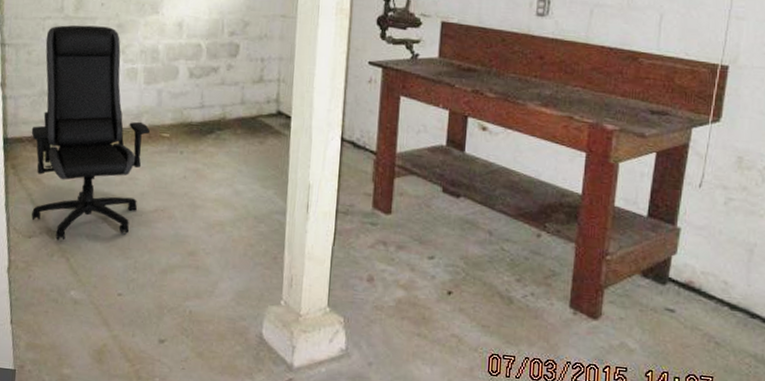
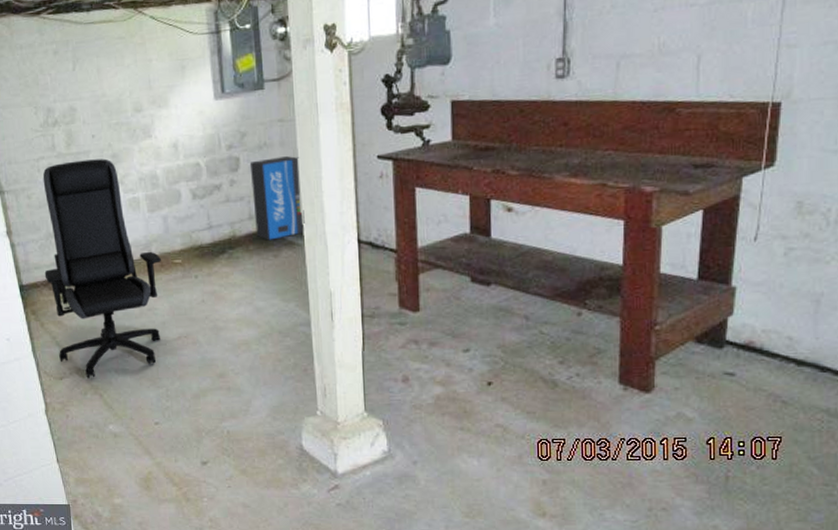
air purifier: none [245,49,297,127] -> present [249,156,305,240]

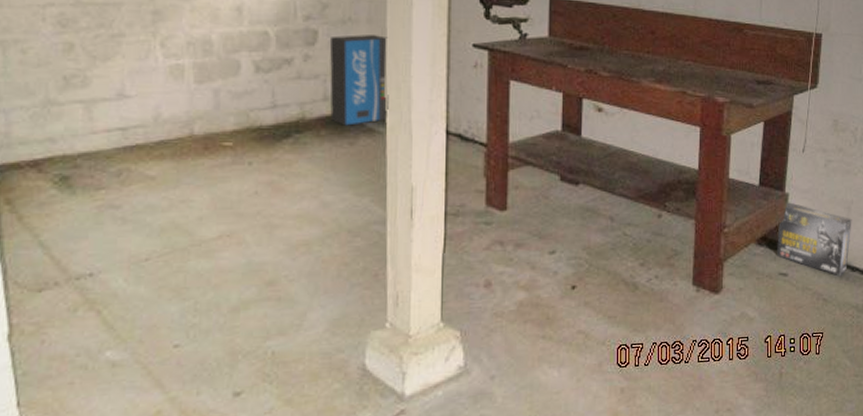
office chair: present [42,158,161,378] -> none [33,13,206,290]
box: none [721,296,822,377] -> present [777,202,852,277]

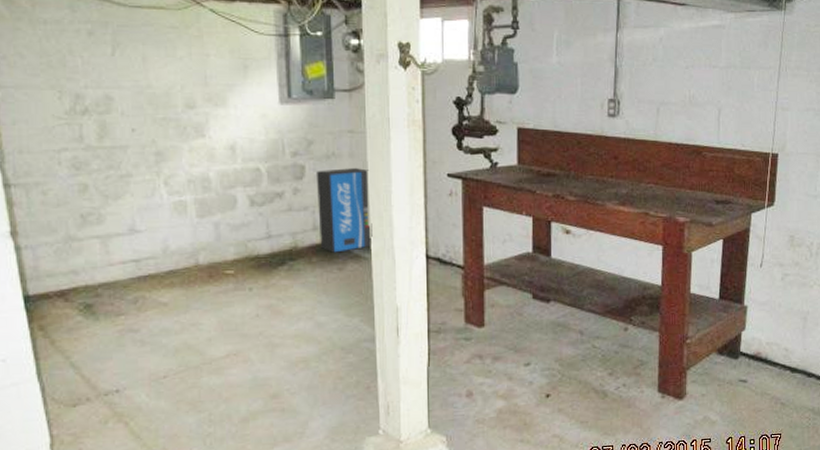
box: present [777,202,852,277] -> none [737,314,808,382]

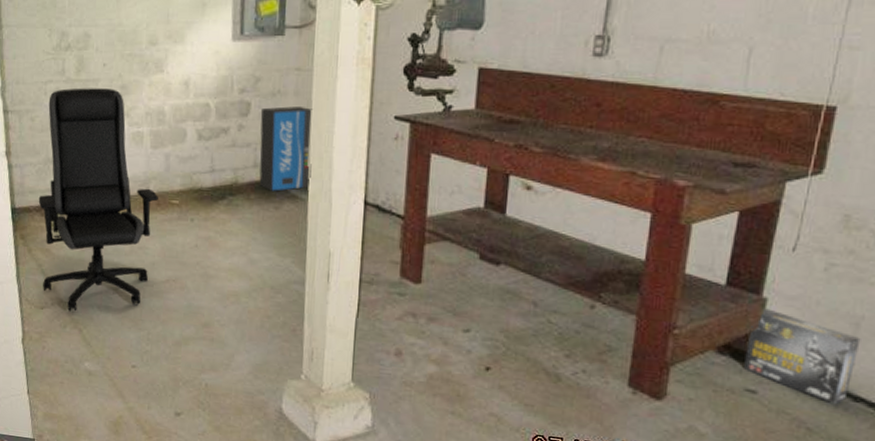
office chair: none [59,156,210,404] -> present [38,88,158,312]
box: none [737,314,808,382] -> present [744,308,861,405]

